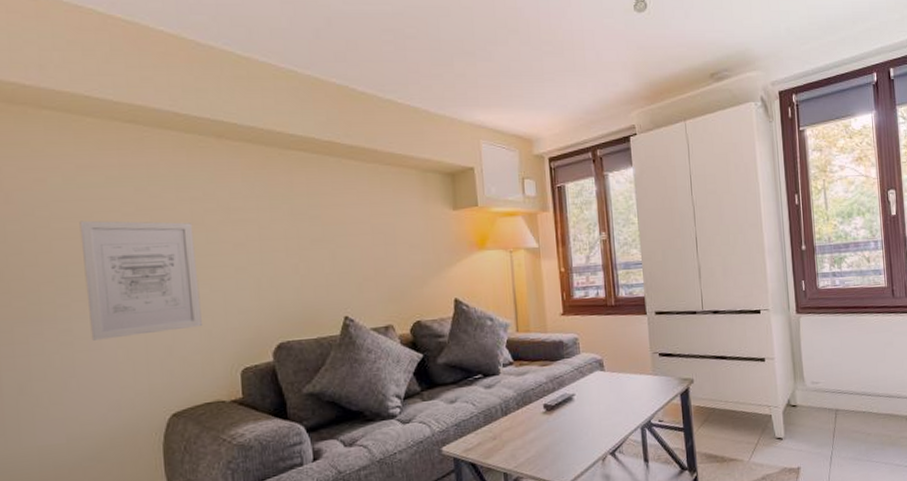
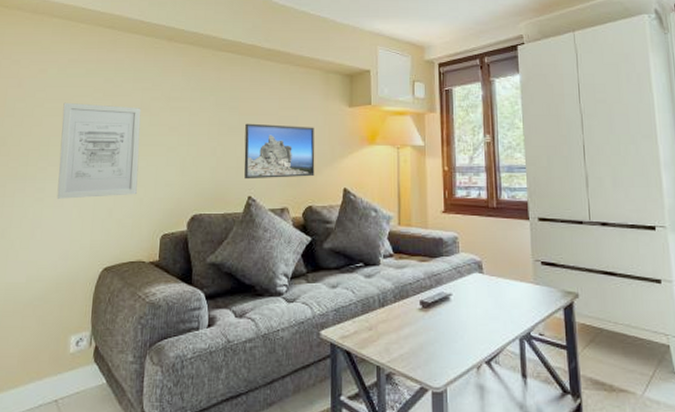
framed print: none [331,234,420,298] -> present [244,123,315,180]

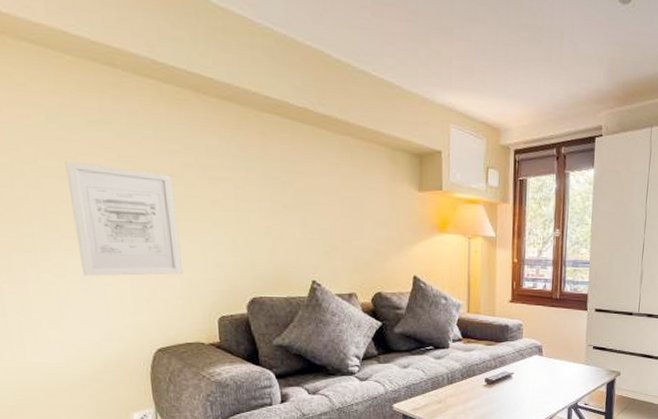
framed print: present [244,123,315,180] -> none [303,202,383,263]

